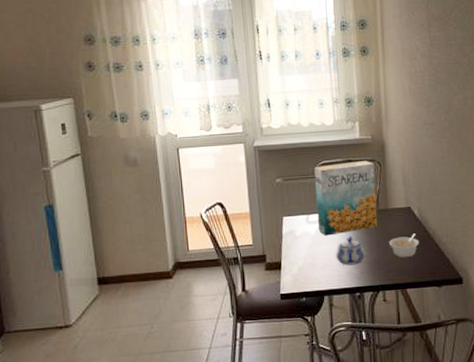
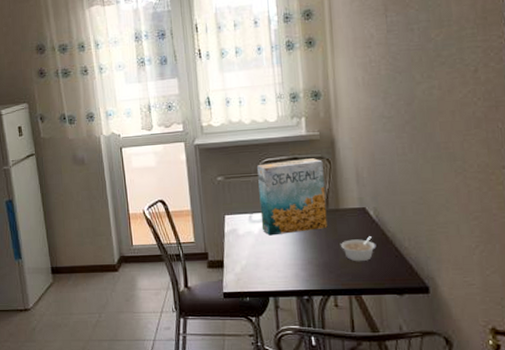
teapot: present [336,235,366,266] -> none [281,236,314,267]

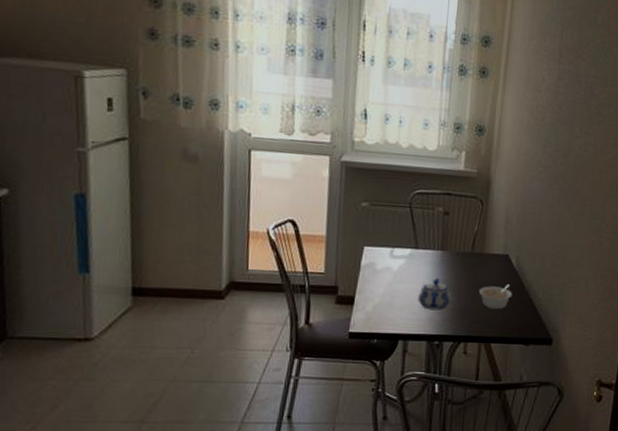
cereal box: present [257,158,328,236] -> none [402,195,476,274]
teapot: none [281,236,314,267] -> present [418,277,452,311]

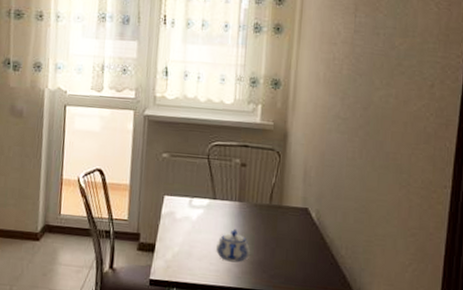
legume: present [479,284,513,310] -> none [278,239,314,265]

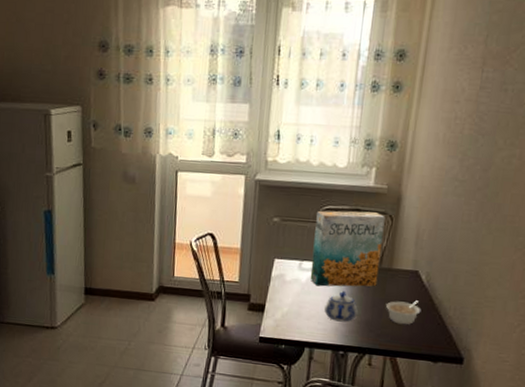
cereal box: none [200,146,273,225] -> present [310,210,385,287]
legume: none [278,239,314,265] -> present [386,300,422,325]

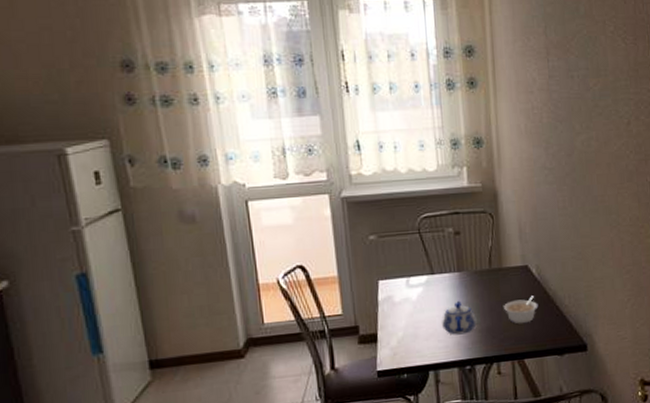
cereal box: present [310,210,385,287] -> none [415,213,491,302]

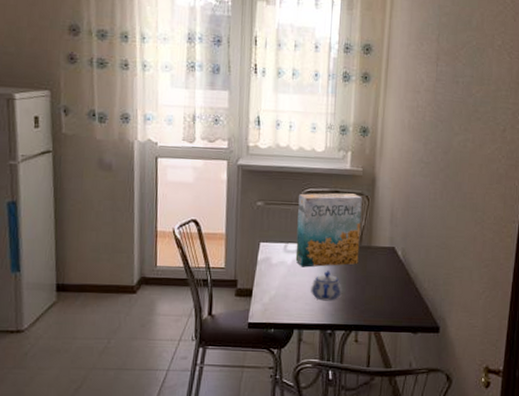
cereal box: none [415,213,491,302] -> present [295,193,362,268]
legume: present [504,295,539,324] -> none [368,275,400,300]

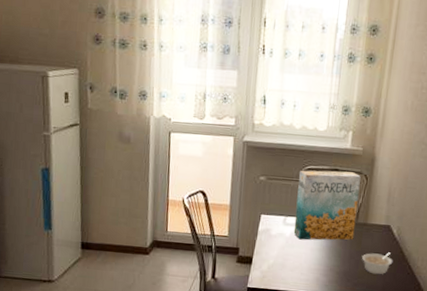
teapot: present [311,270,342,301] -> none [307,243,337,273]
legume: none [368,275,400,300] -> present [362,252,393,275]

